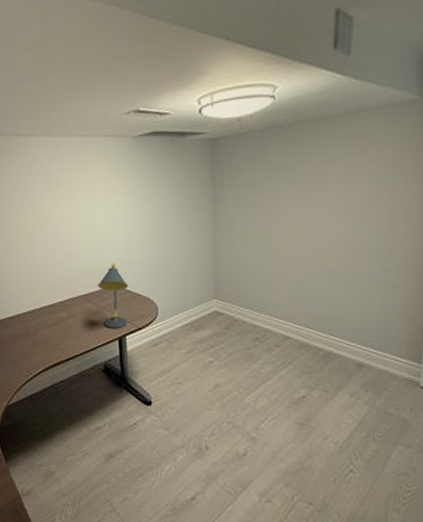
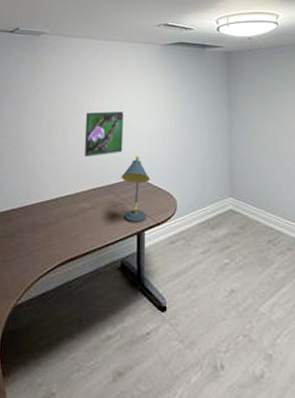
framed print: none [53,218,97,269] -> present [84,111,124,158]

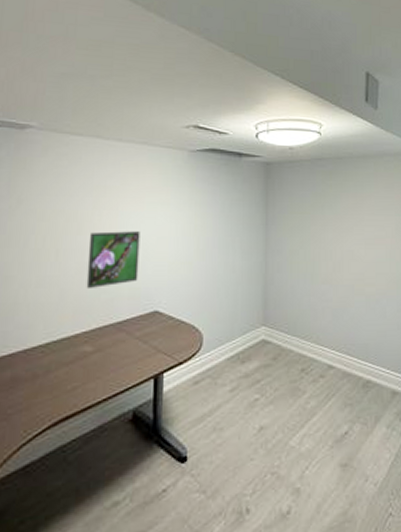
desk lamp: present [121,155,151,223] -> none [135,284,173,364]

